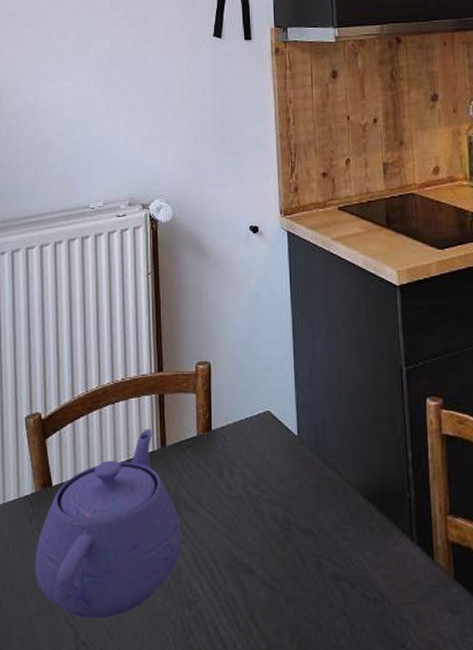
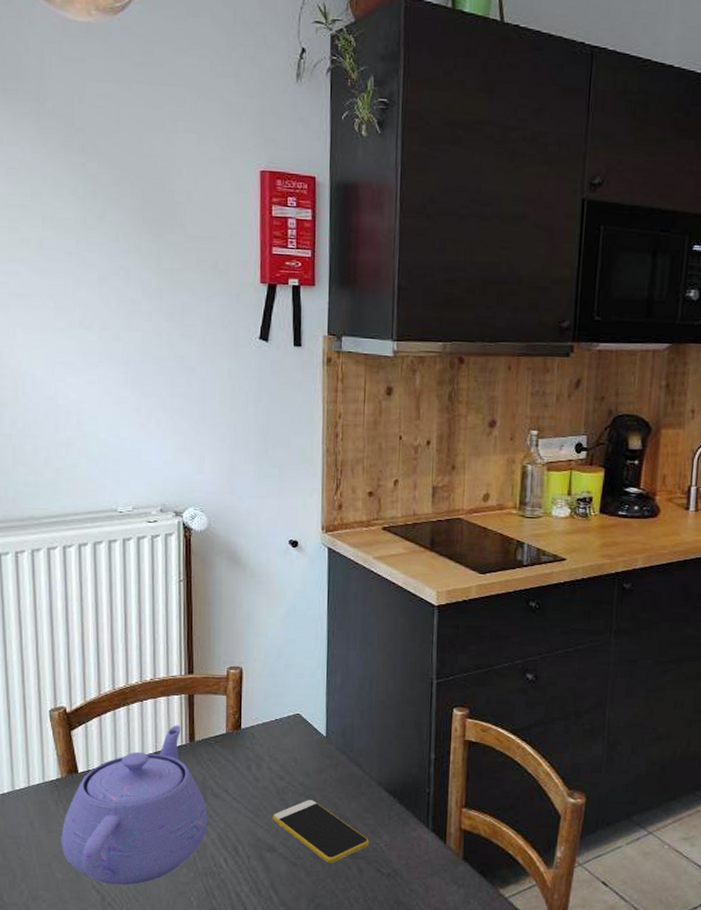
smartphone: none [247,510,352,587] -> present [272,800,370,864]

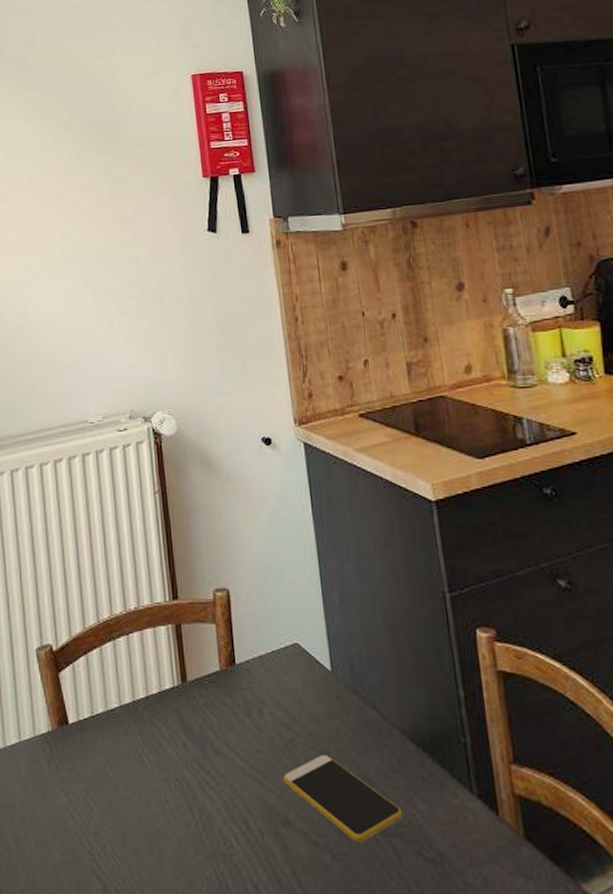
teapot: present [61,725,208,886] -> none [55,662,212,871]

